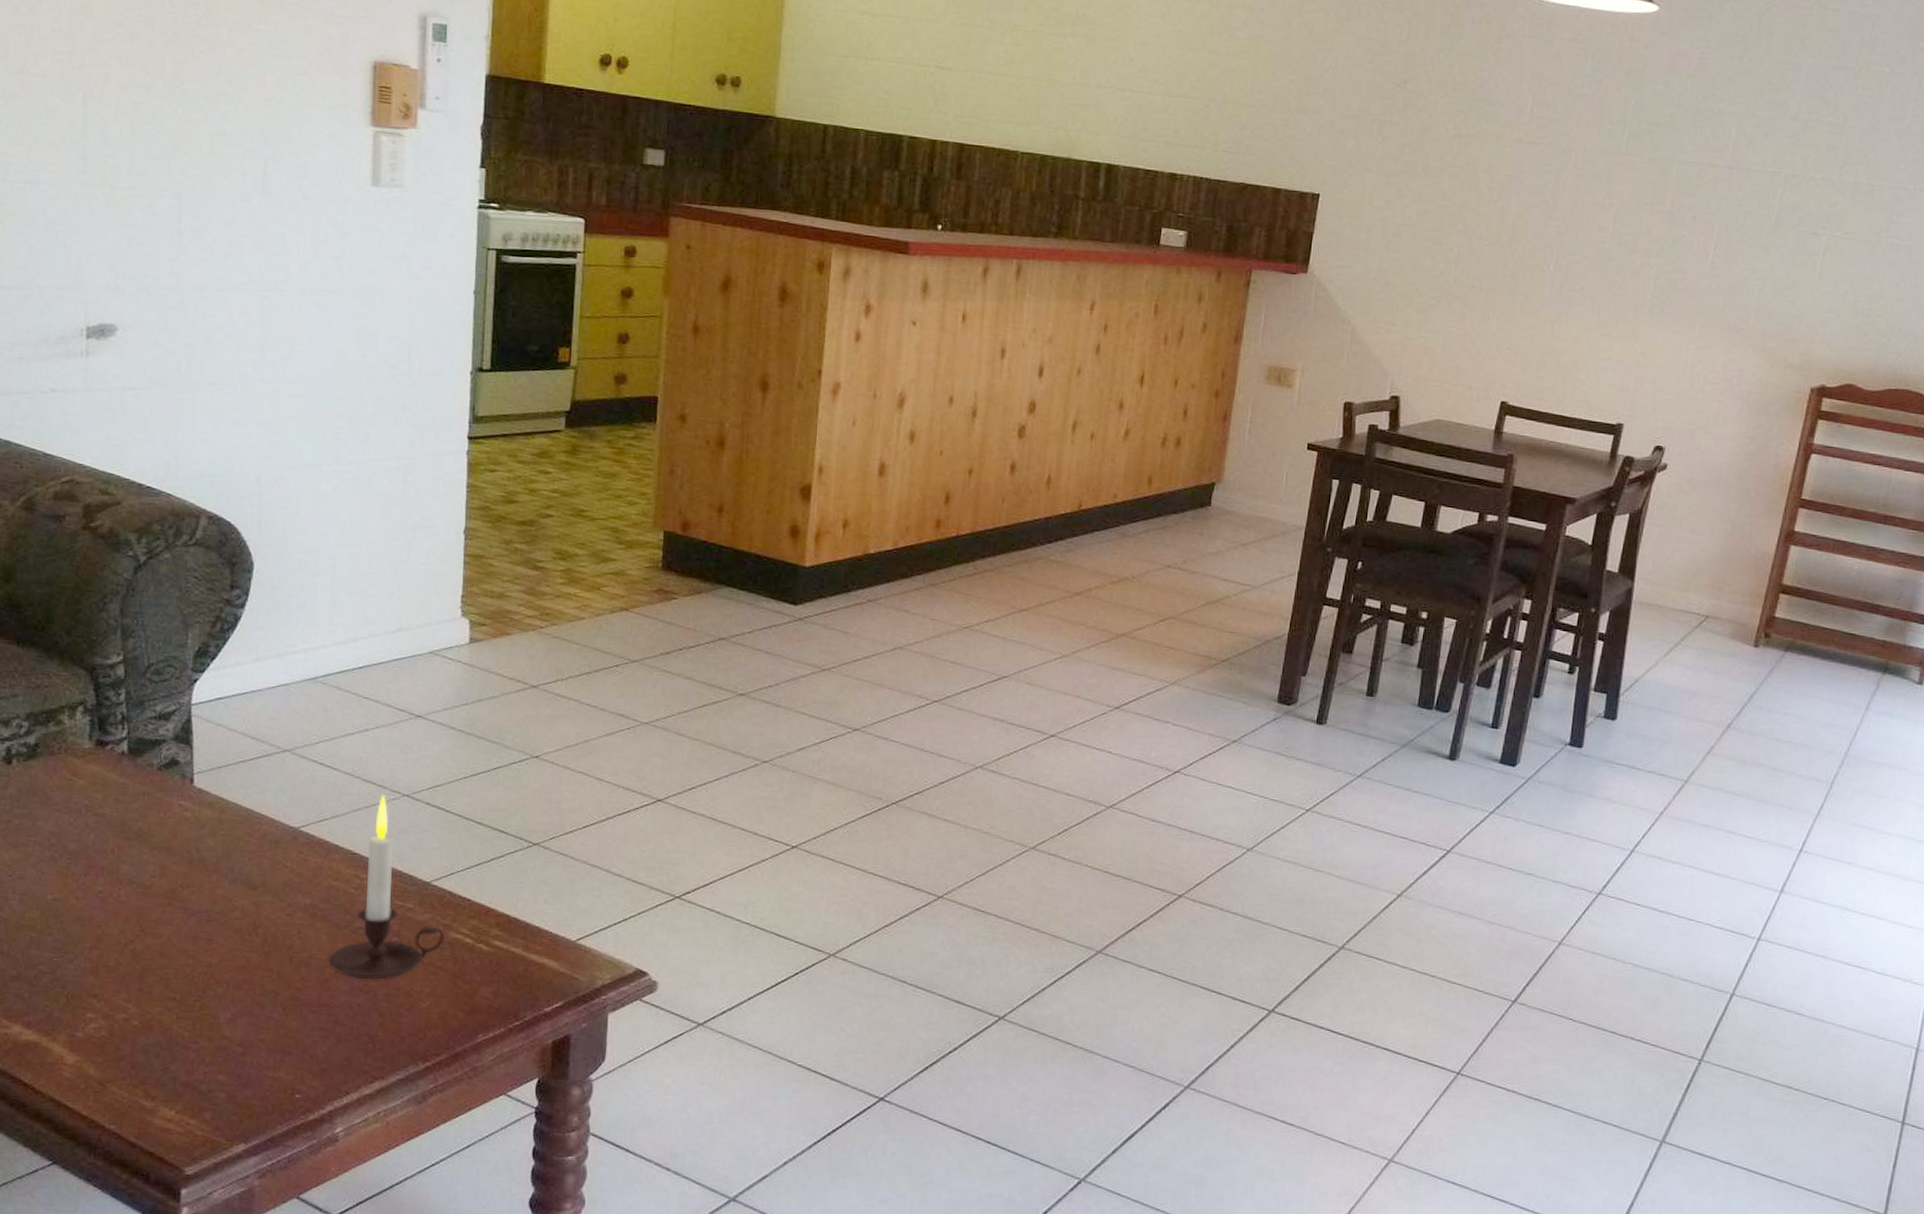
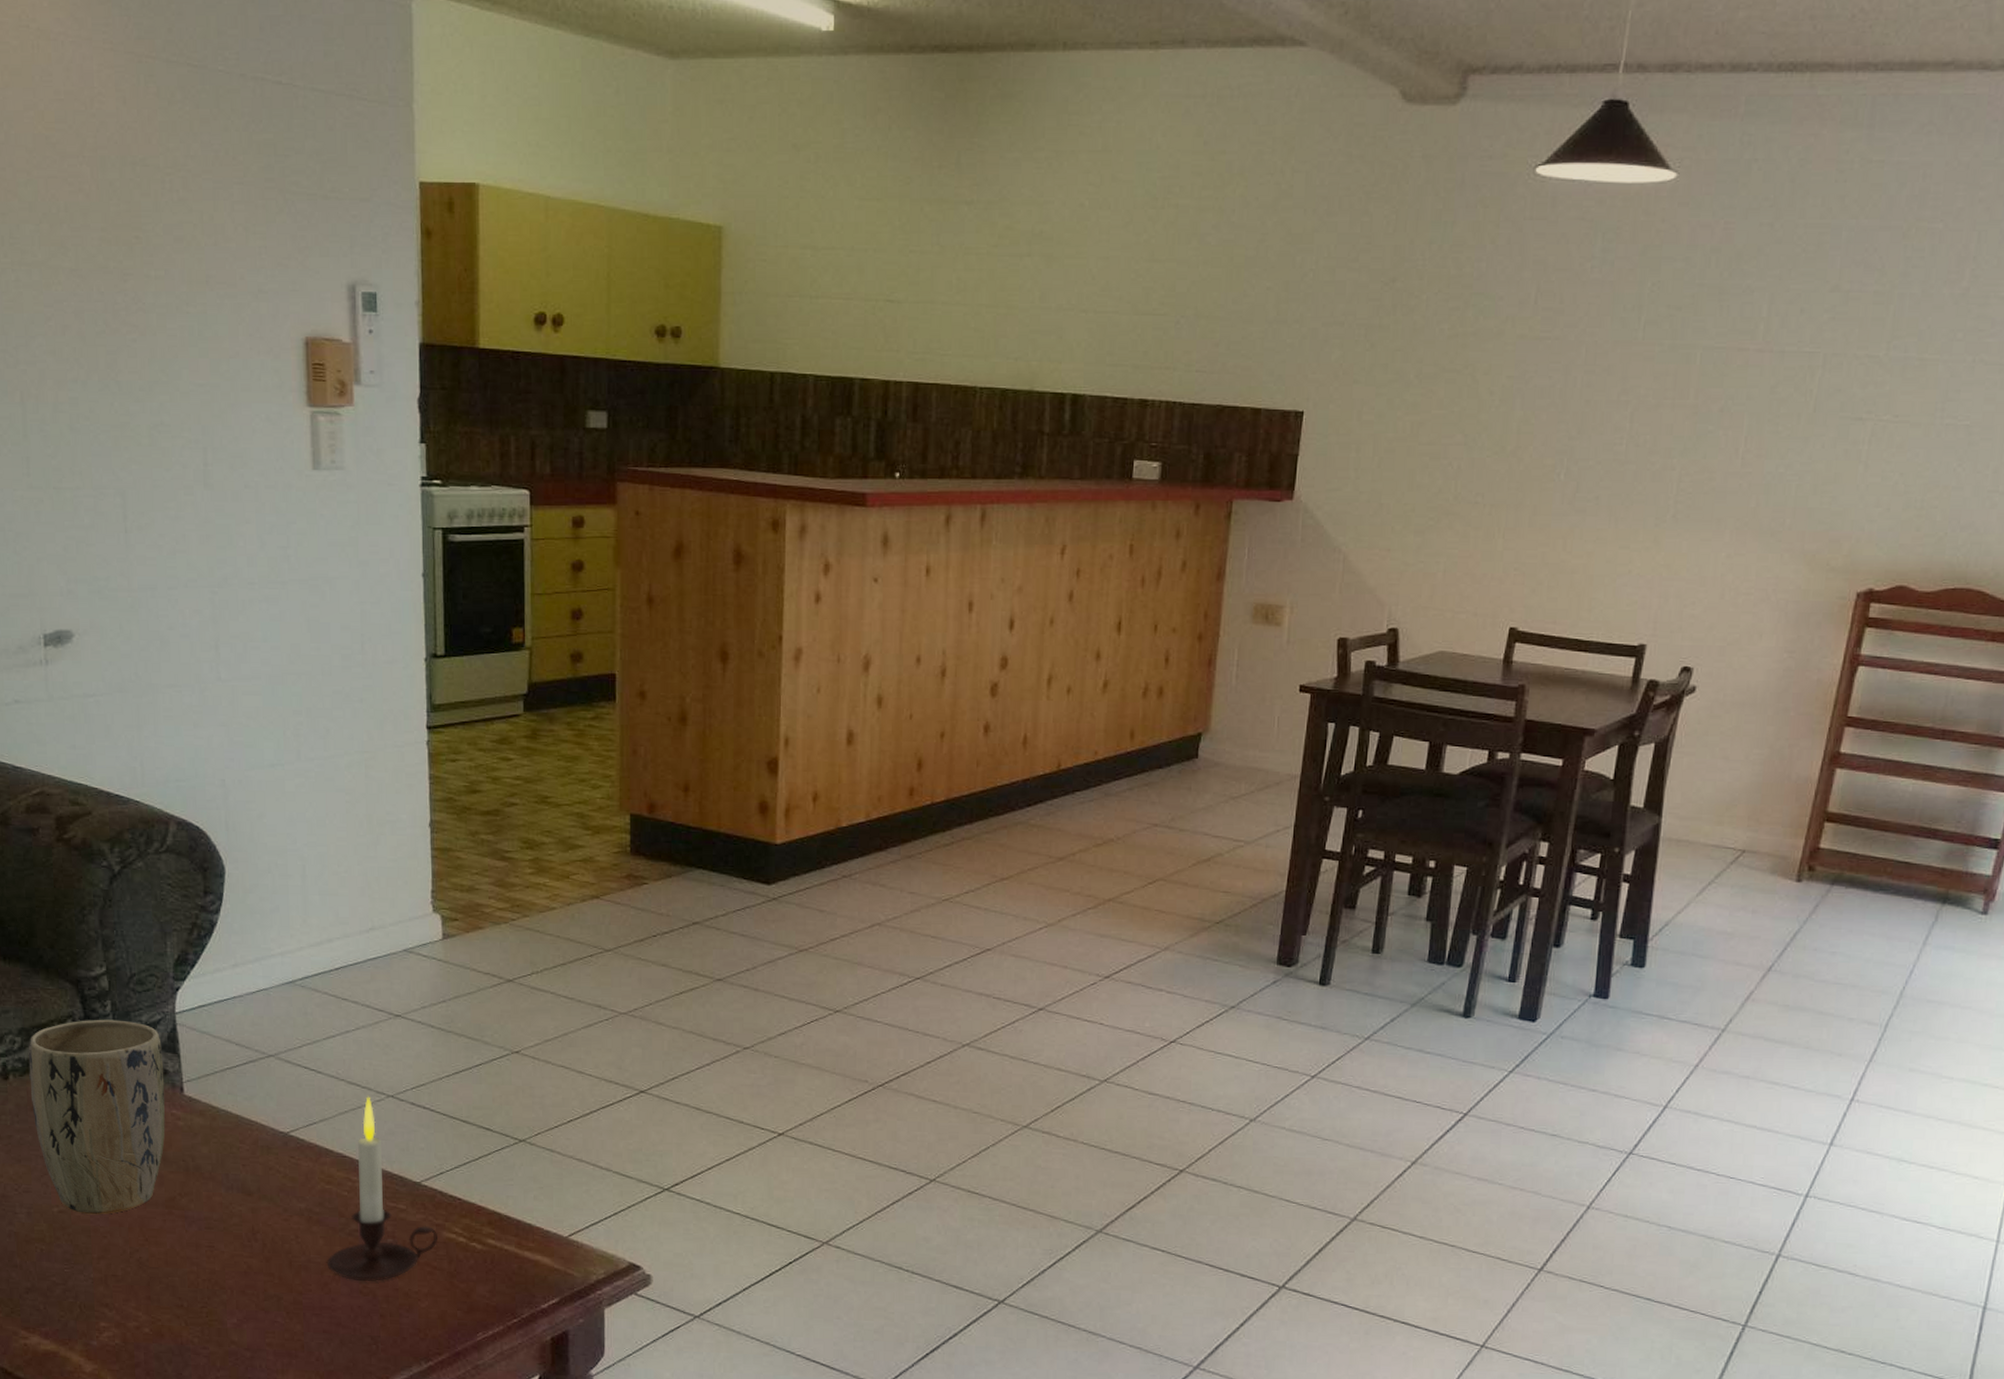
plant pot: none [33,707,175,904] -> present [28,1019,166,1215]

